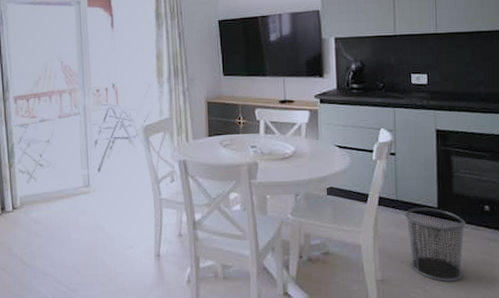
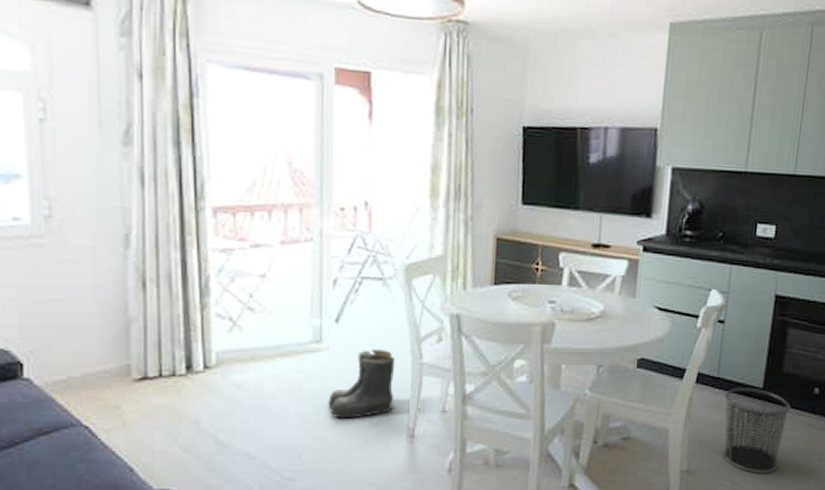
boots: none [96,190,143,243] -> present [327,350,394,419]

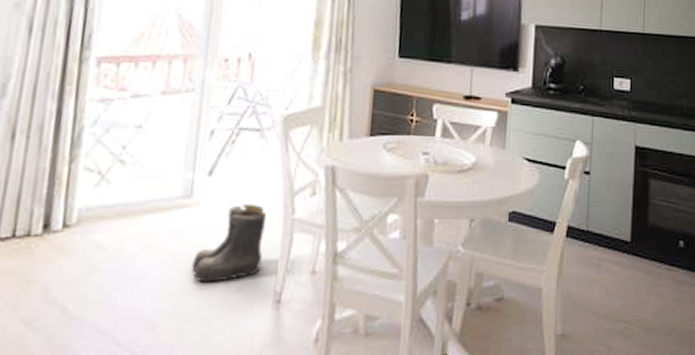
waste bin: present [723,388,791,473] -> none [594,242,658,336]

